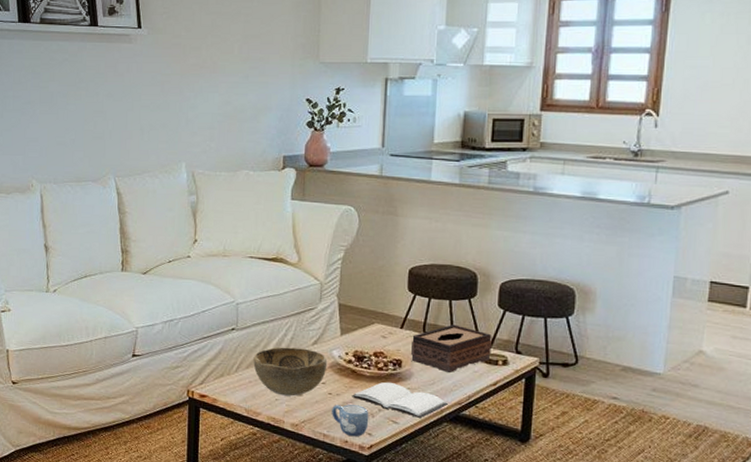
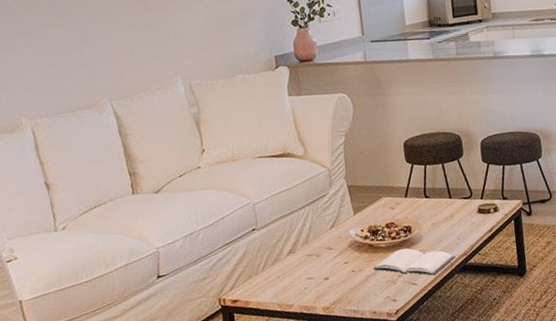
decorative bowl: present [253,347,328,396] -> none [277,233,347,283]
mug: present [332,404,369,437] -> none [357,276,392,307]
tissue box: present [411,324,492,373] -> none [416,184,483,229]

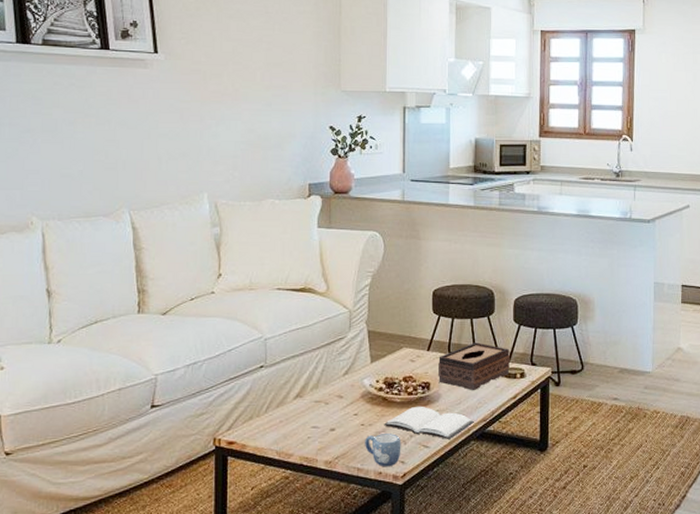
mug: none [357,276,392,307] -> present [365,433,401,467]
tissue box: none [416,184,483,229] -> present [438,342,510,391]

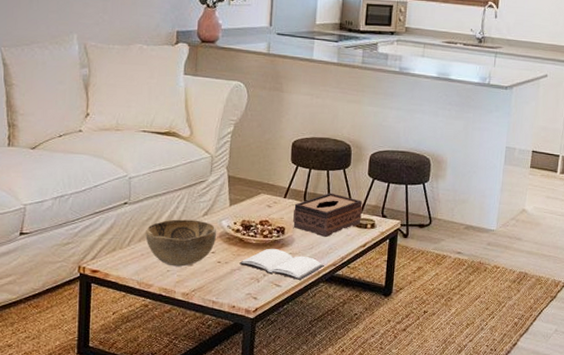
decorative bowl: none [284,380,359,433] -> present [145,219,217,267]
mug: present [365,433,401,467] -> none [220,271,255,302]

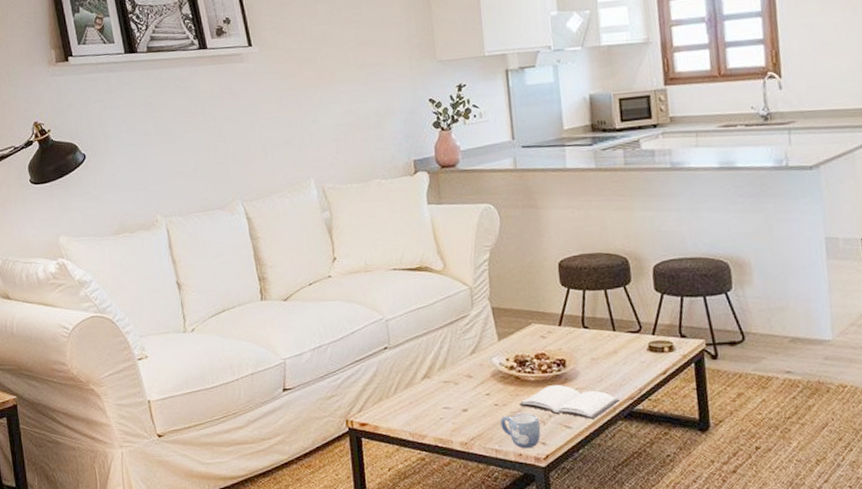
decorative bowl: present [145,219,217,267] -> none [411,359,490,413]
mug: none [220,271,255,302] -> present [500,413,541,449]
tissue box: present [293,193,363,238] -> none [572,315,655,368]

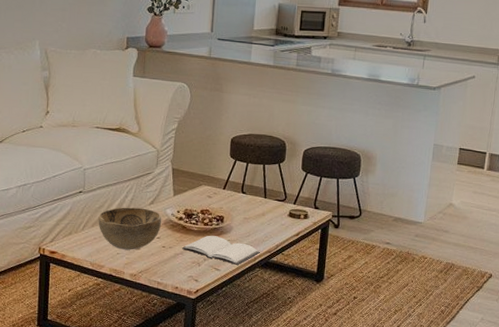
decorative bowl: none [411,359,490,413] -> present [98,207,162,250]
mug: present [500,413,541,449] -> none [165,256,196,284]

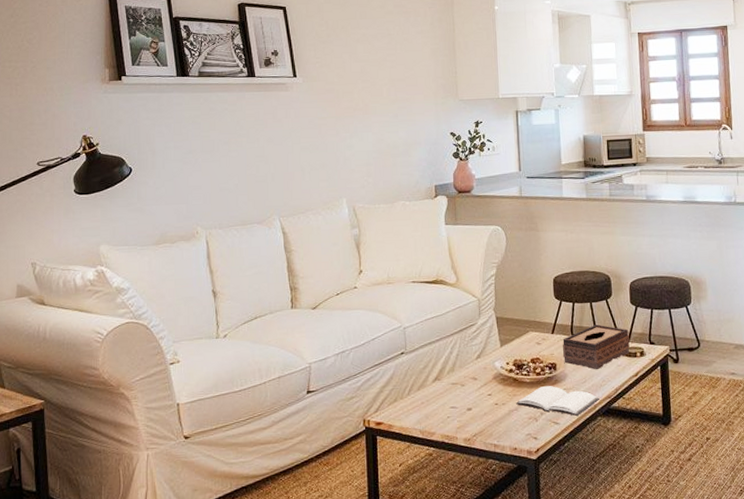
decorative bowl: present [98,207,162,250] -> none [424,363,492,412]
tissue box: none [231,185,296,227] -> present [562,324,630,370]

